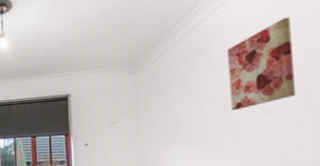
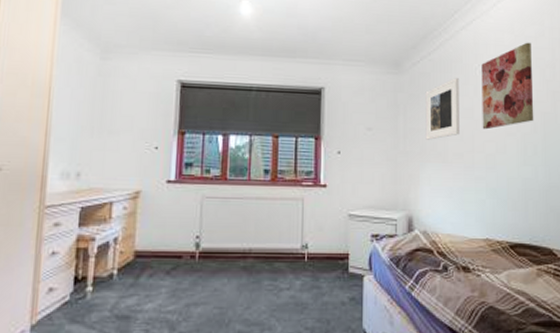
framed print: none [166,67,205,127] -> present [425,78,459,140]

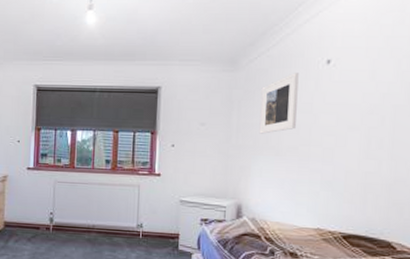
wall art: present [481,42,534,130] -> none [321,31,387,124]

